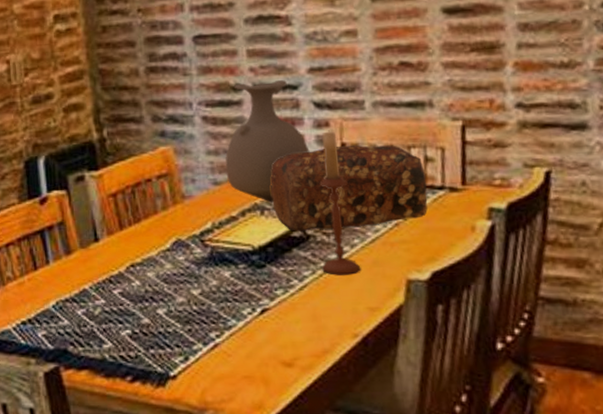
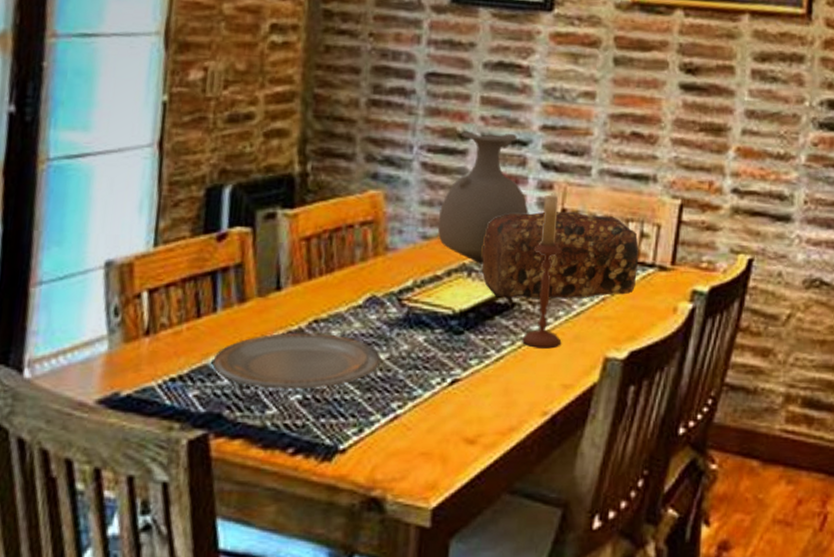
plate: none [53,276,194,326] -> present [213,332,380,390]

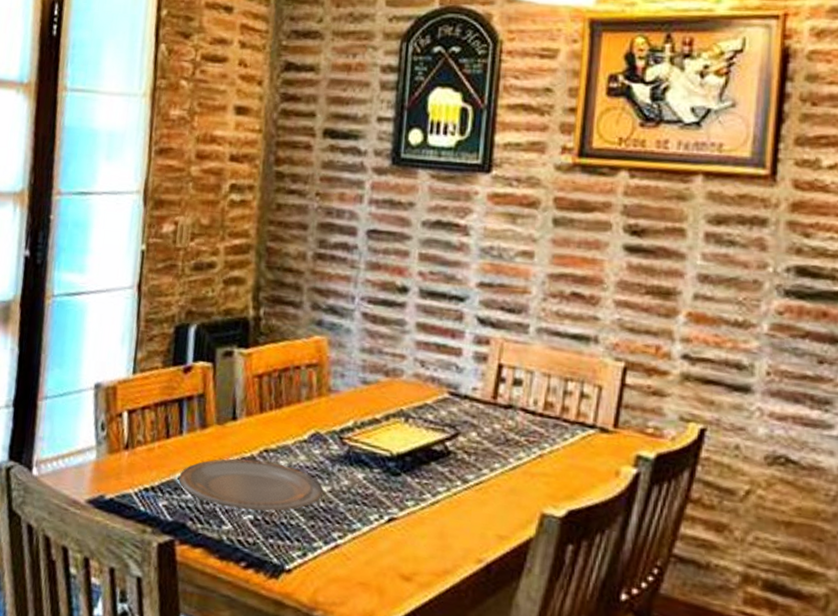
vase: present [437,131,529,264] -> none [376,285,466,412]
bread loaf: present [481,211,640,300] -> none [418,365,579,454]
candlestick: present [522,193,562,347] -> none [457,348,498,498]

